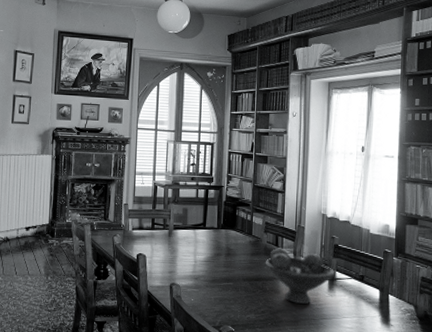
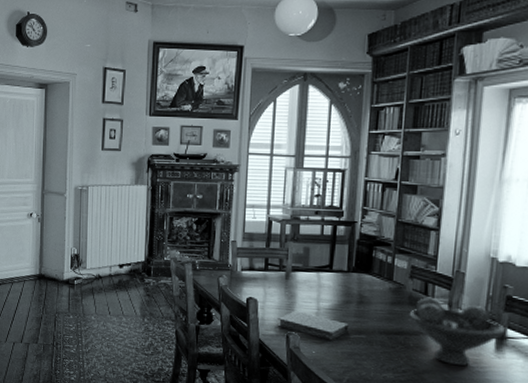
book: none [163,264,220,289] -> present [277,311,349,341]

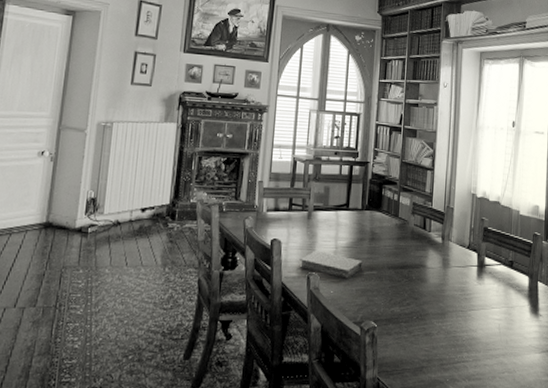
fruit bowl: present [409,297,506,367] -> none [411,231,484,295]

